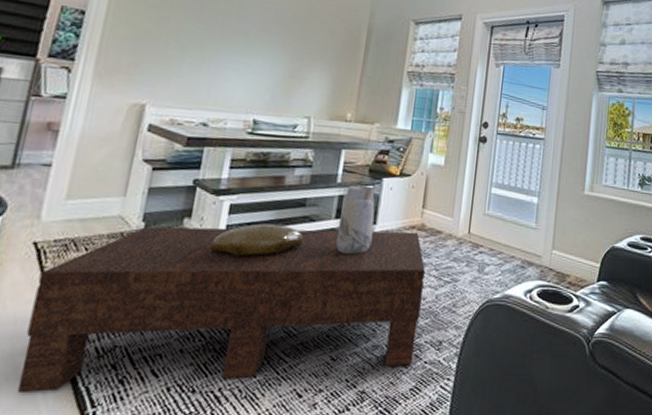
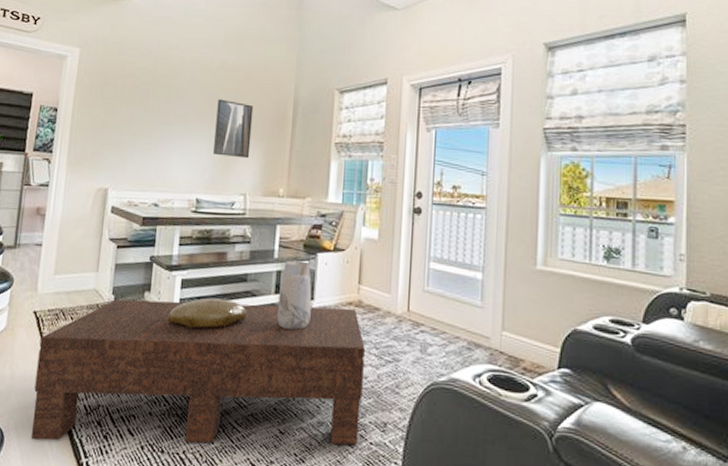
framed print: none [276,18,325,81] -> present [213,99,254,159]

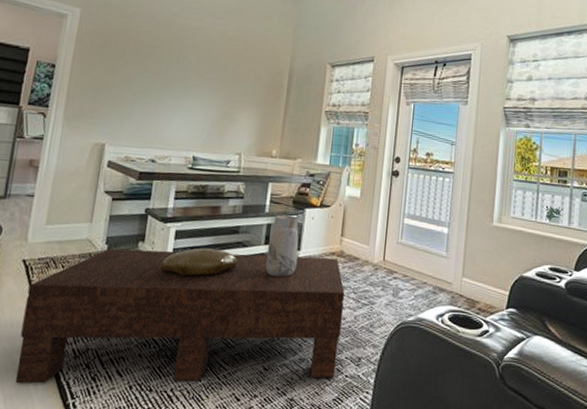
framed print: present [213,99,254,159] -> none [211,65,252,122]

